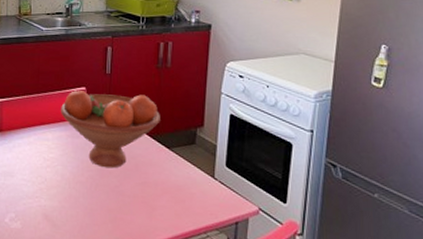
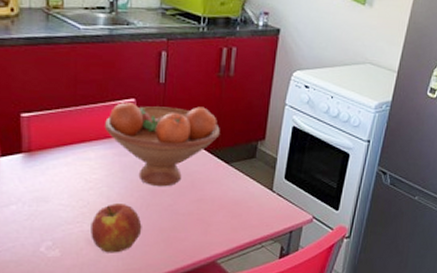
apple: none [47,182,91,230] -> present [91,204,142,253]

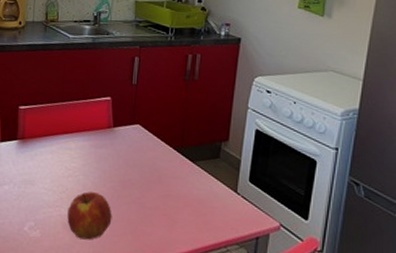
fruit bowl: present [105,102,220,187] -> none [85,100,185,180]

